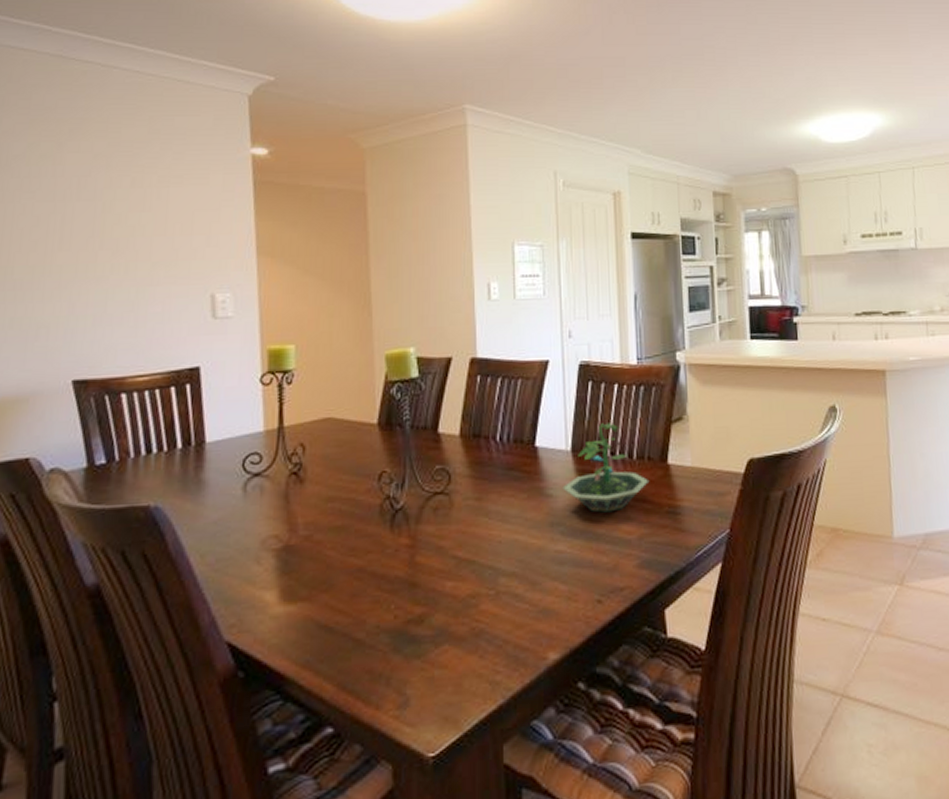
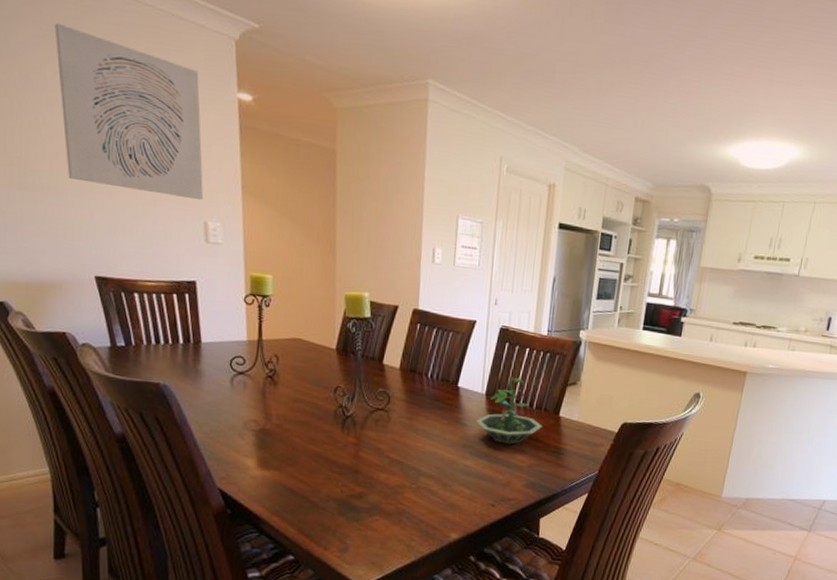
wall art: none [43,106,211,271] -> present [54,23,204,201]

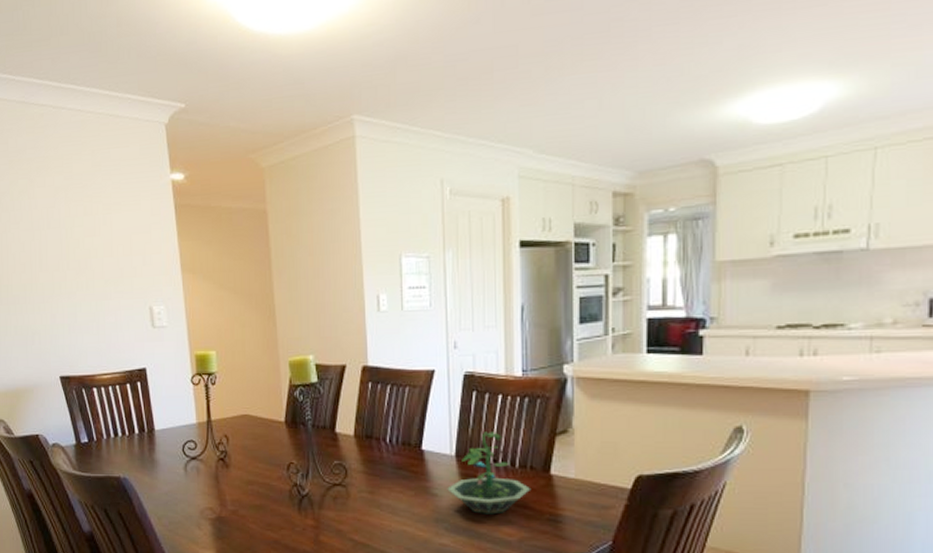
wall art: present [54,23,204,201] -> none [17,148,148,288]

